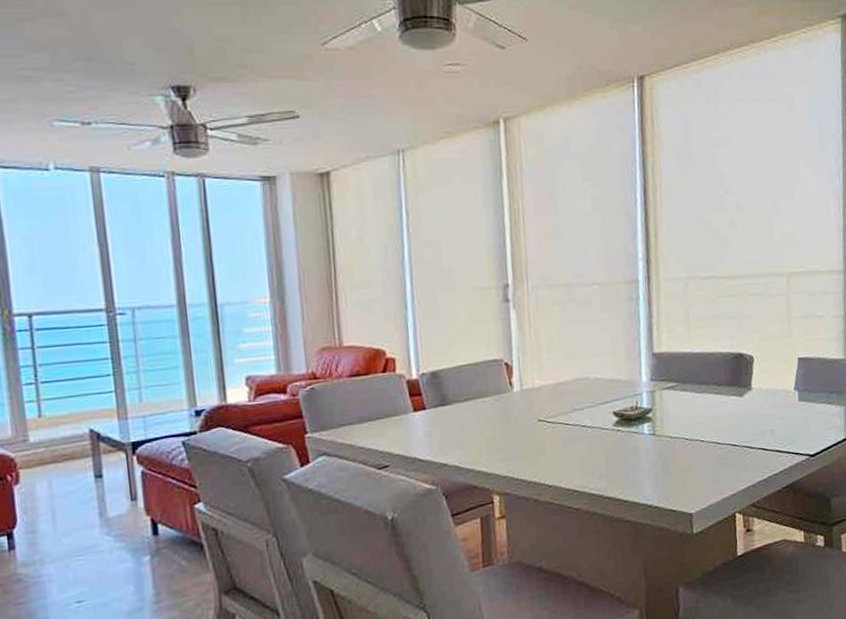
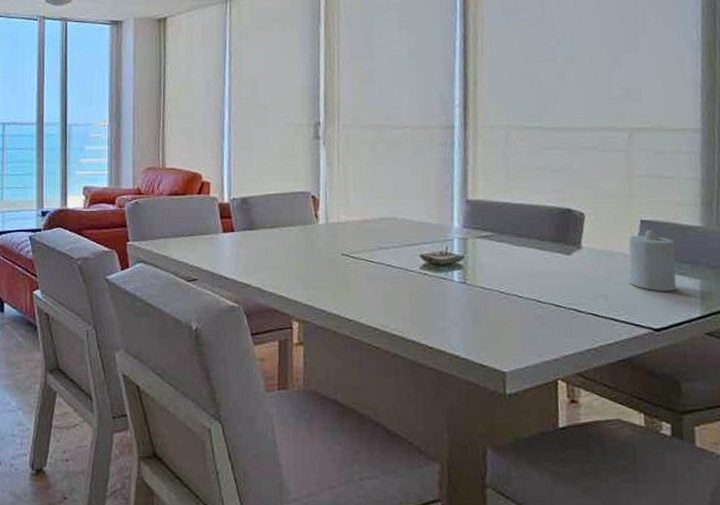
candle: none [789,365,827,421] -> present [628,229,677,291]

